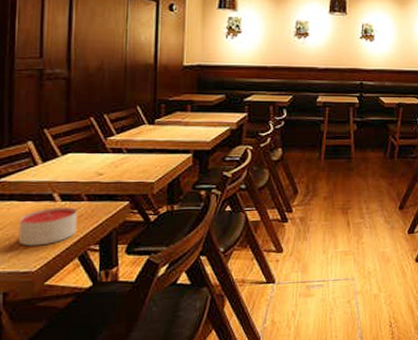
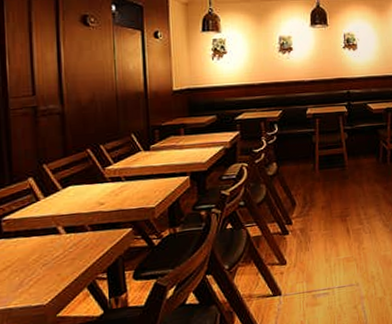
candle: present [18,207,78,246] -> none [26,238,84,281]

